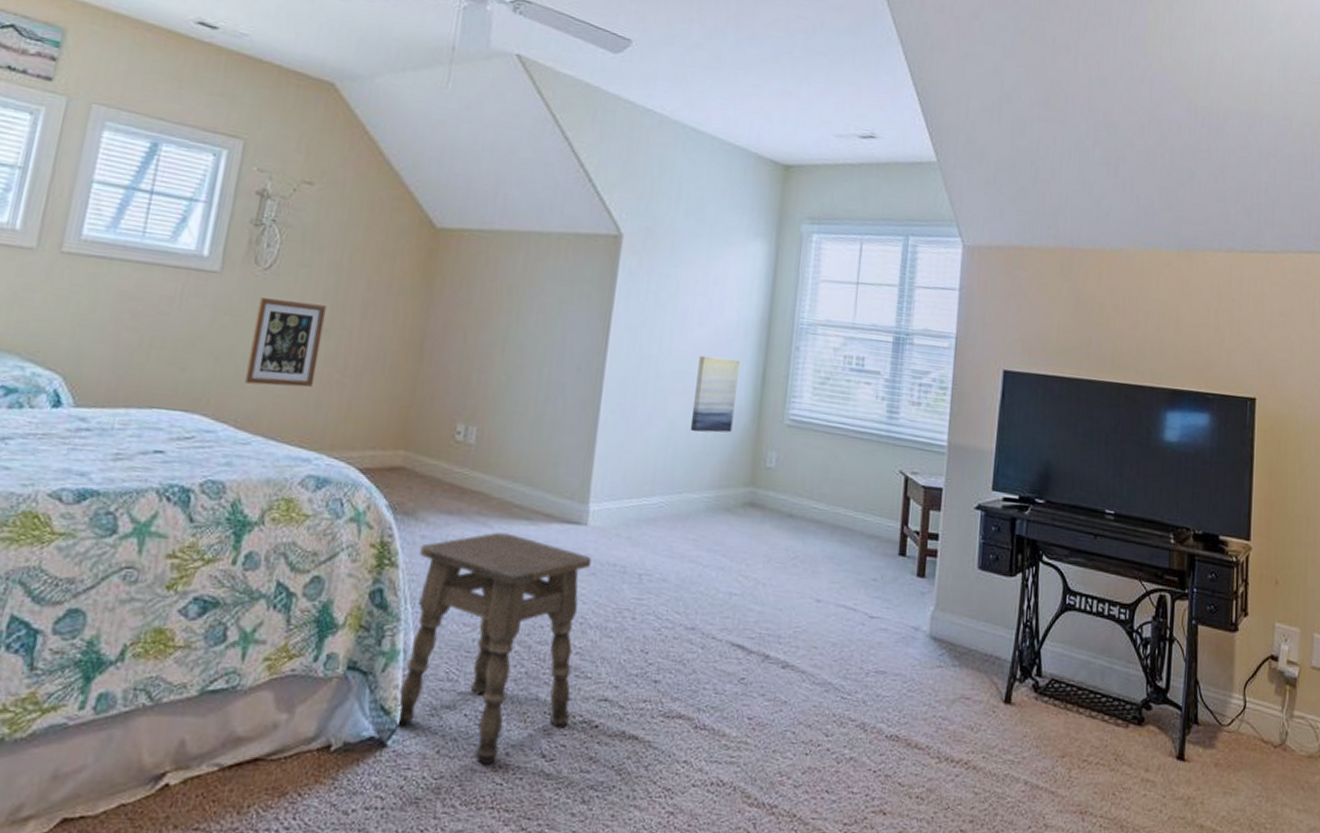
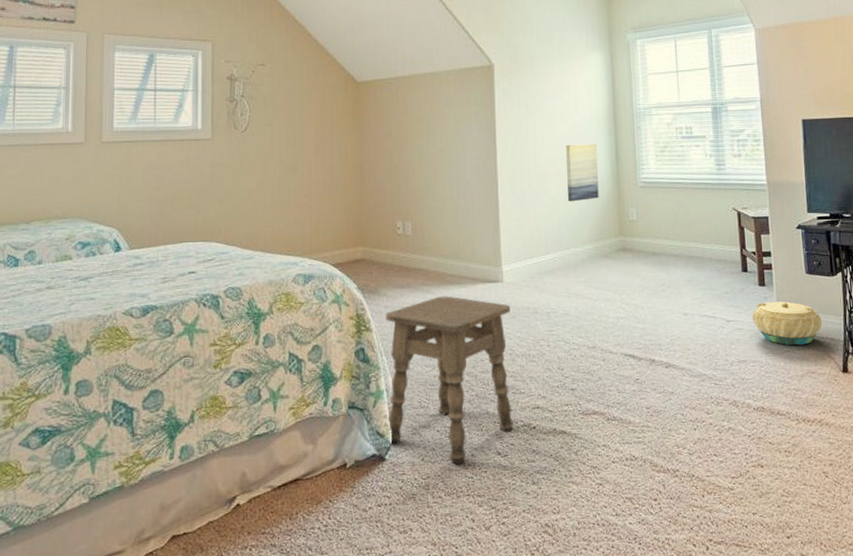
wall art: present [245,298,327,387] -> none [242,151,290,215]
basket: none [902,598,989,661] -> present [752,301,822,346]

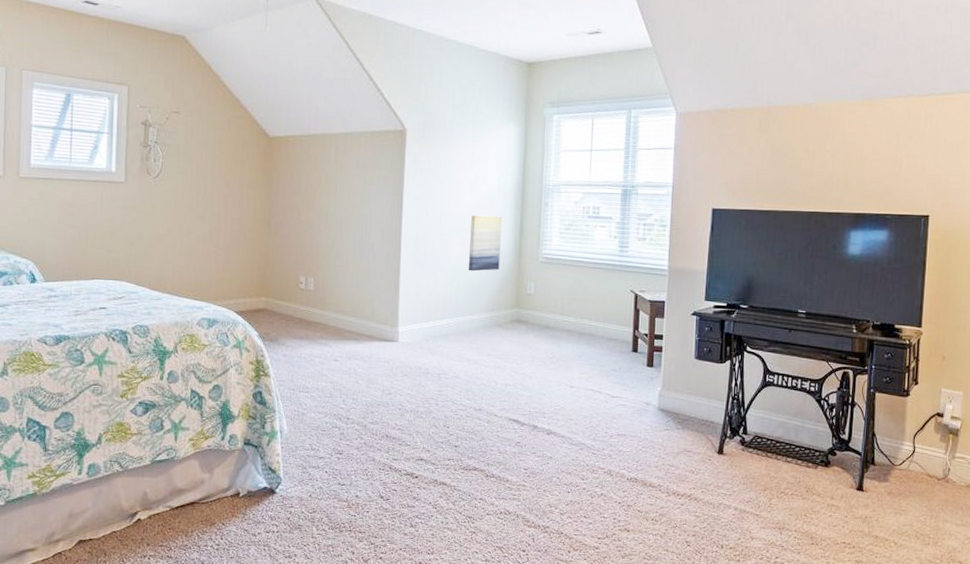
side table: present [385,296,513,465] -> none [280,350,403,503]
basket: present [752,301,822,346] -> none [636,382,705,425]

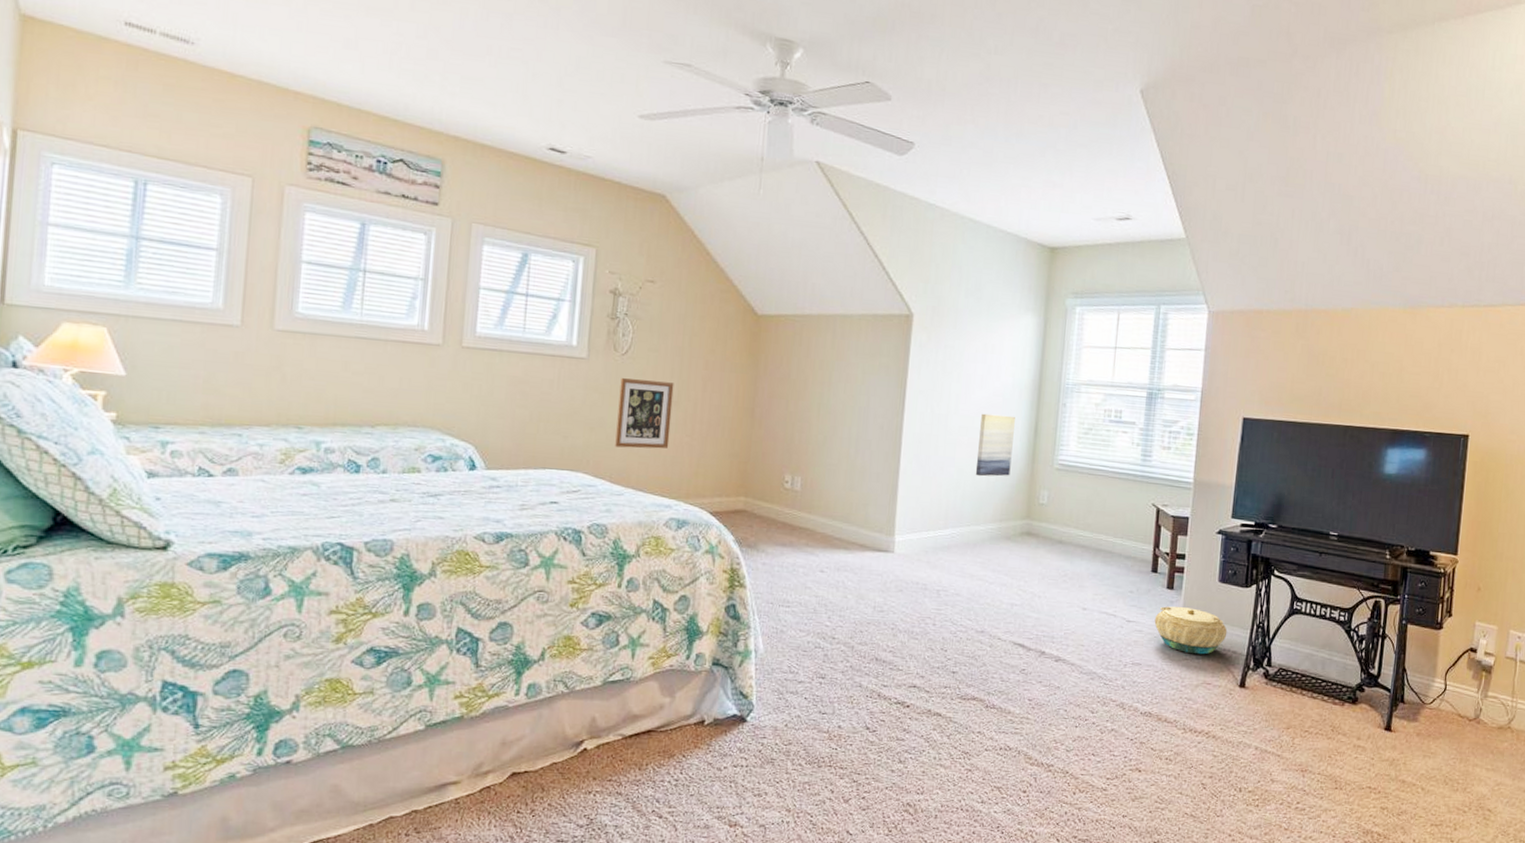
wall art: none [152,198,200,259] -> present [615,378,674,449]
basket: none [636,382,705,425] -> present [1154,606,1227,655]

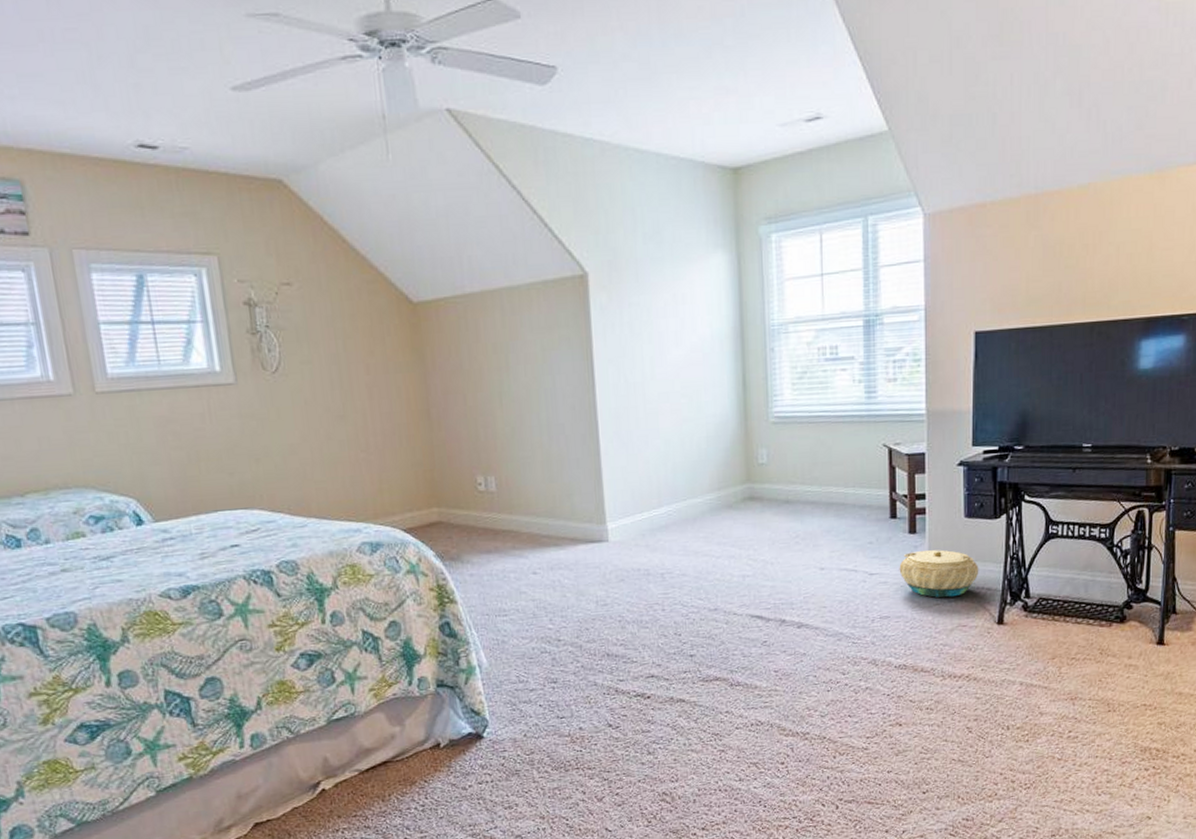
wall art: present [615,378,674,449] -> none [277,395,345,476]
wall art: present [975,413,1015,477] -> none [681,371,722,445]

